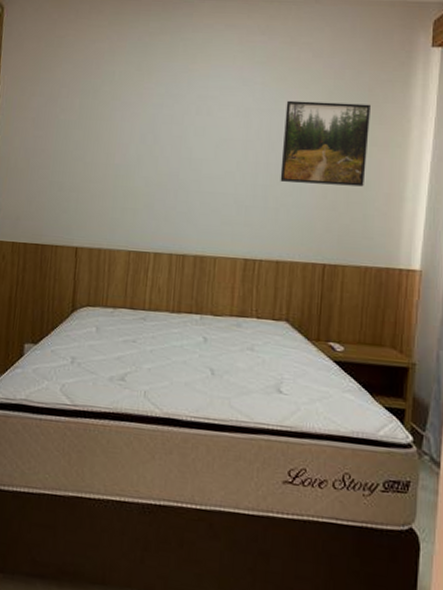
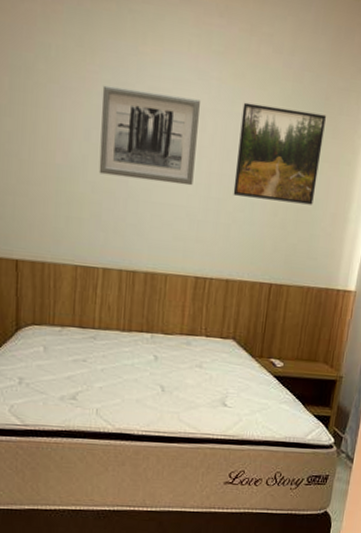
wall art: none [152,98,245,176] -> present [99,85,200,186]

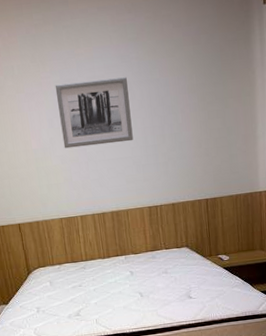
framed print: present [233,102,326,205] -> none [159,63,227,140]

